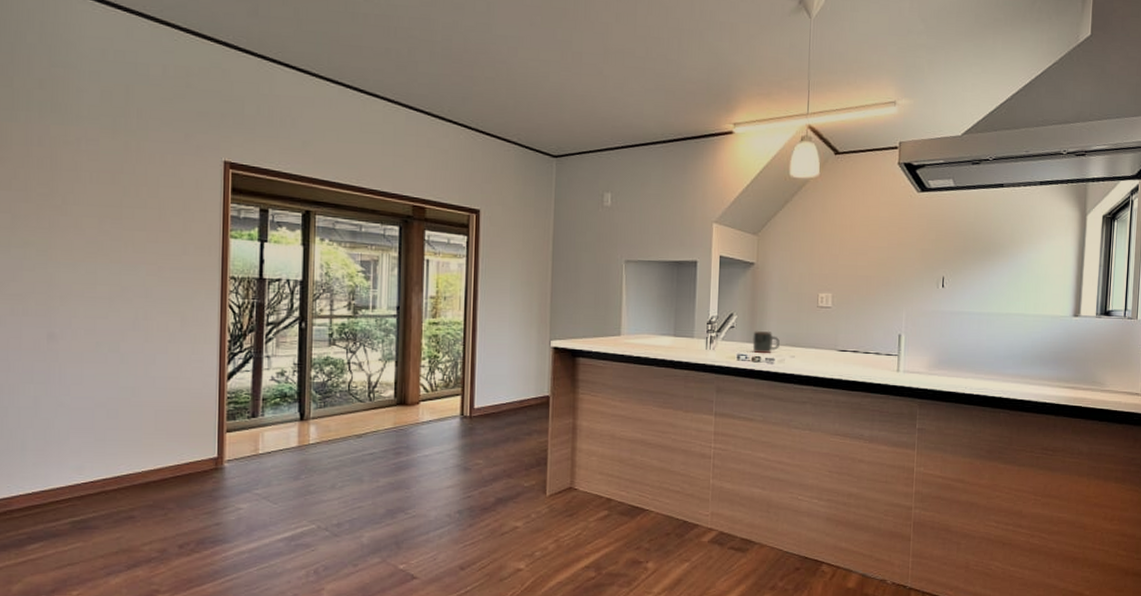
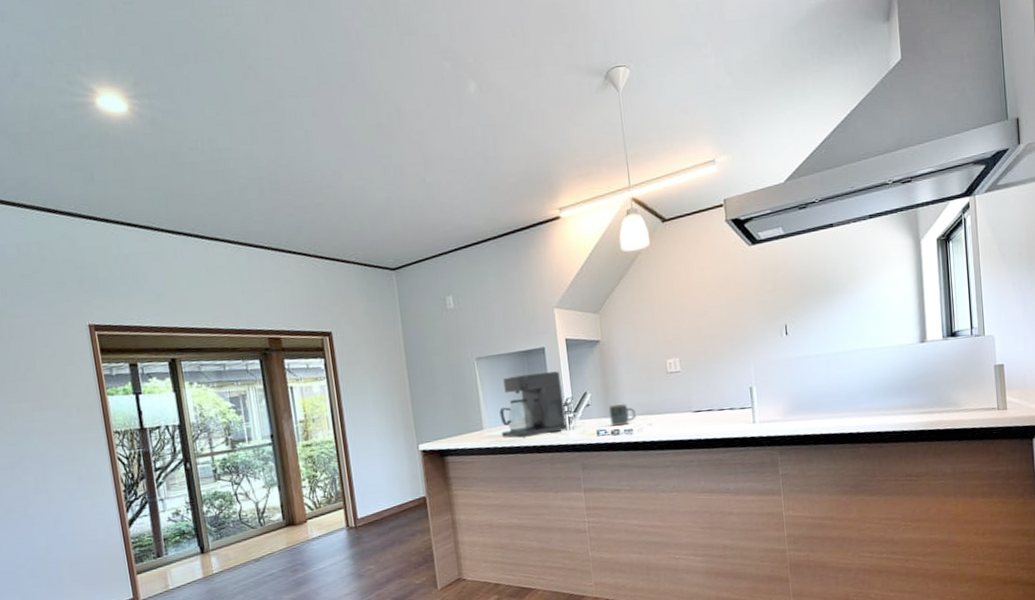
coffee maker: none [638,285,709,351] -> present [499,371,568,439]

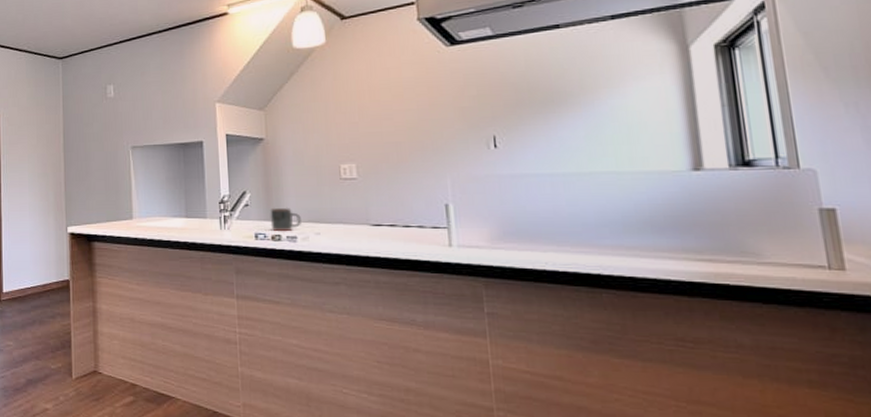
coffee maker: present [499,371,568,439] -> none [150,167,223,233]

